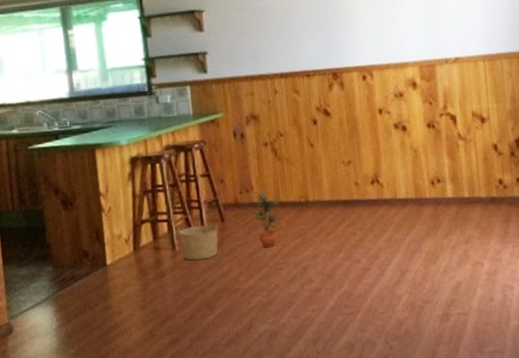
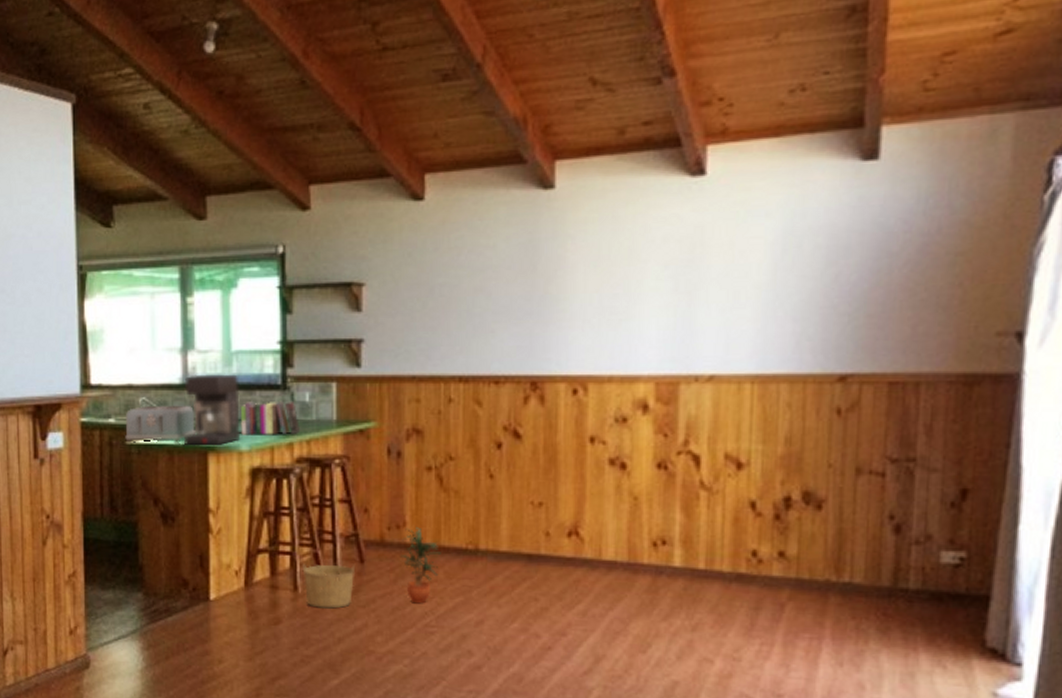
toaster: none [26,113,84,148] -> present [125,405,195,443]
coffee maker: none [72,86,120,146] -> present [183,374,241,446]
books: none [118,103,165,134] -> present [240,400,300,437]

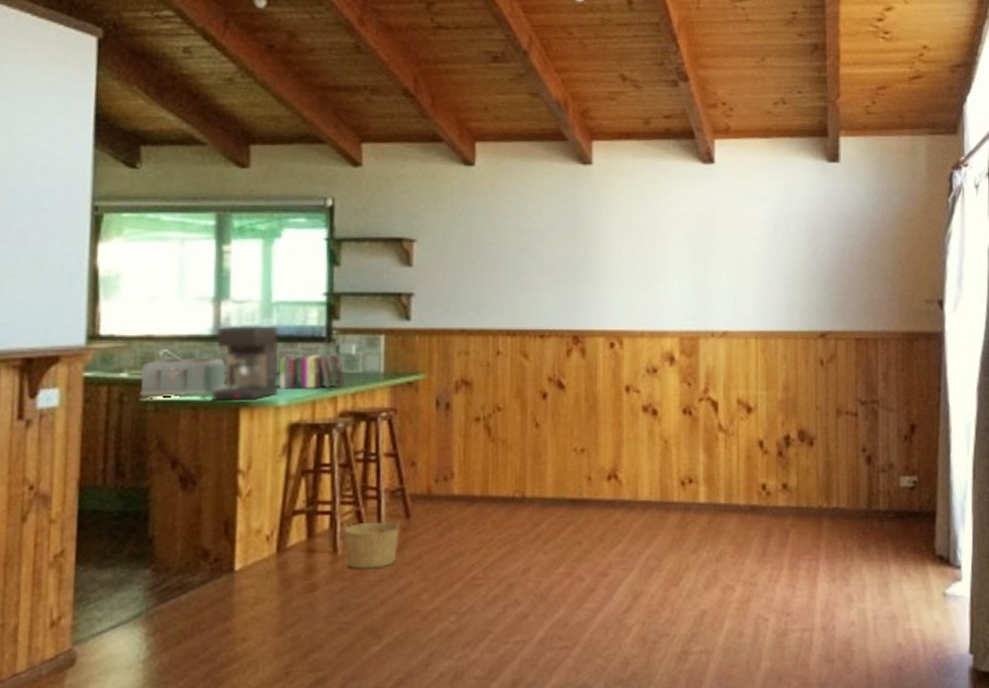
potted plant: present [400,526,441,604] -> none [448,477,489,557]

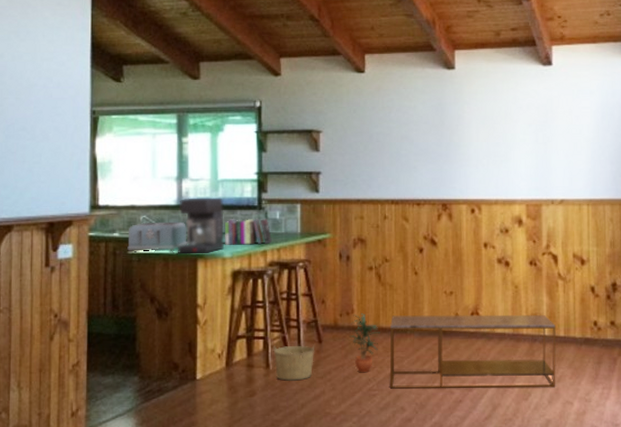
potted plant: none [448,477,489,557] -> present [350,312,380,373]
coffee table: none [501,477,714,576] -> present [390,314,556,389]

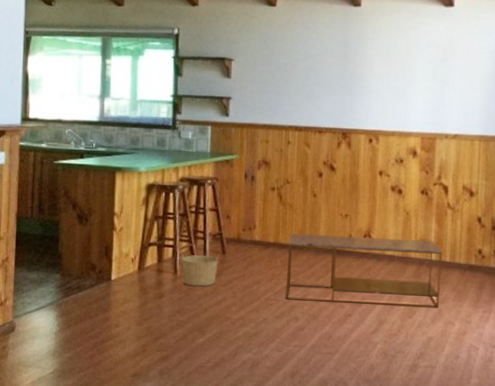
toaster: present [127,221,187,252] -> none [53,136,107,163]
coffee maker: present [177,197,225,254] -> none [98,115,141,167]
books: present [224,218,272,246] -> none [140,136,184,162]
potted plant: present [350,312,380,373] -> none [251,229,279,284]

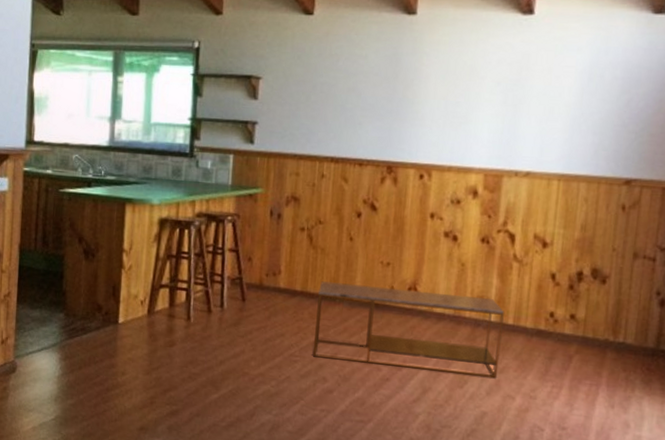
basket: present [181,254,219,287] -> none [195,298,238,337]

